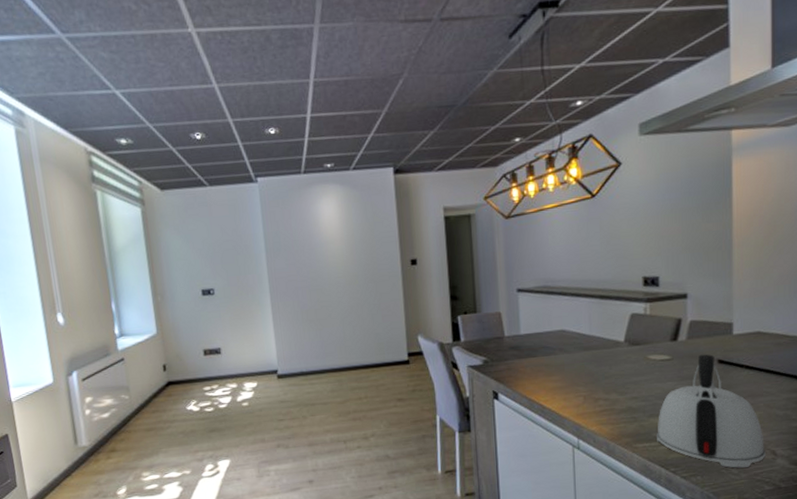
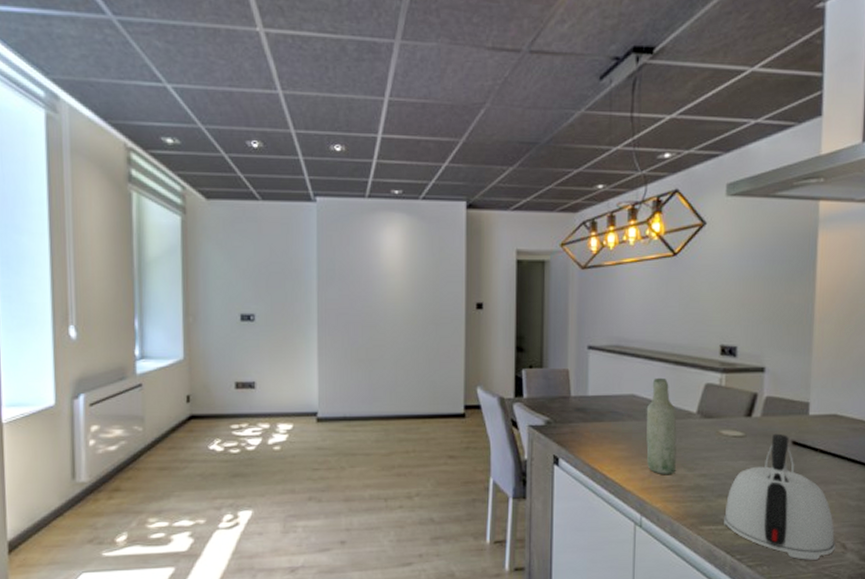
bottle: none [576,312,608,401] -> present [646,377,677,475]

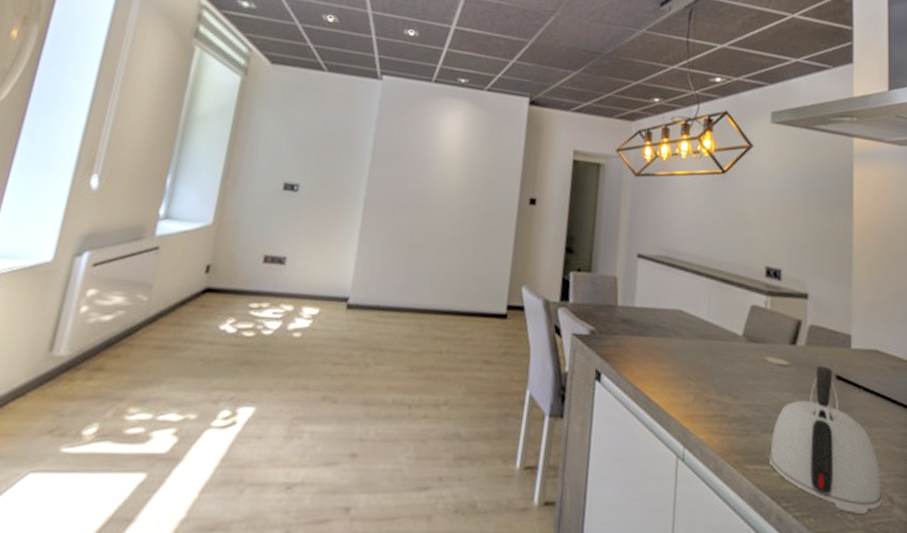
bottle: present [646,377,677,475] -> none [691,294,723,403]

